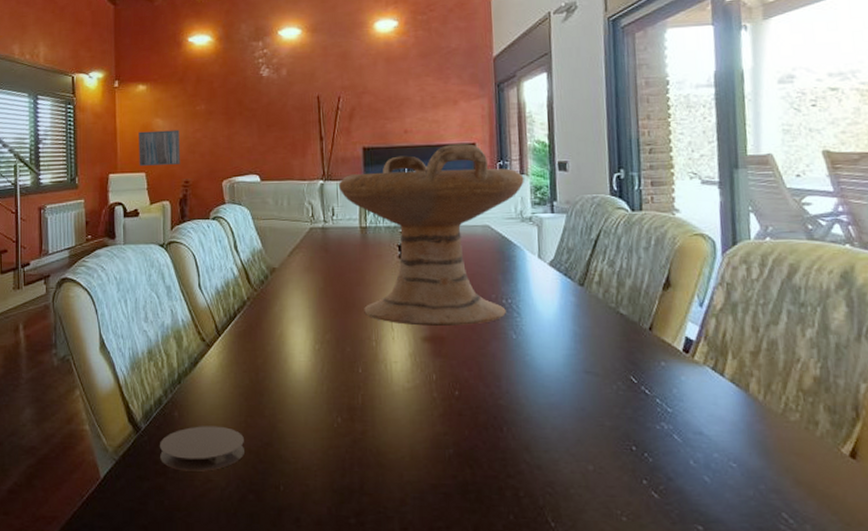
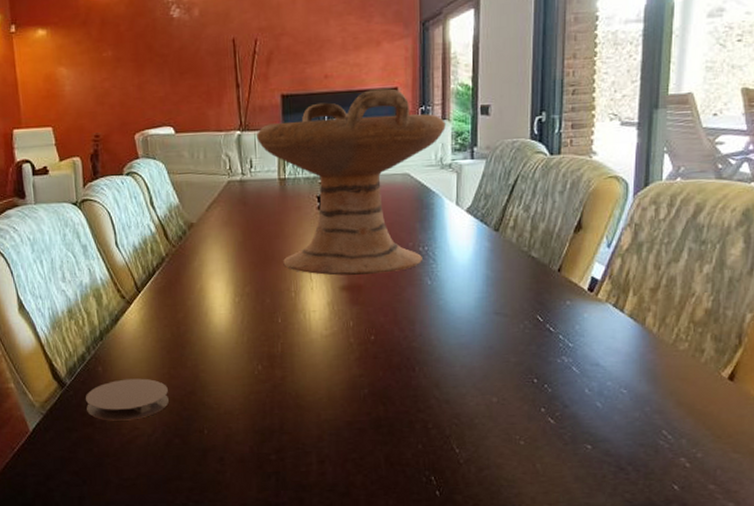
wall art: present [138,130,180,166] -> none [41,79,89,120]

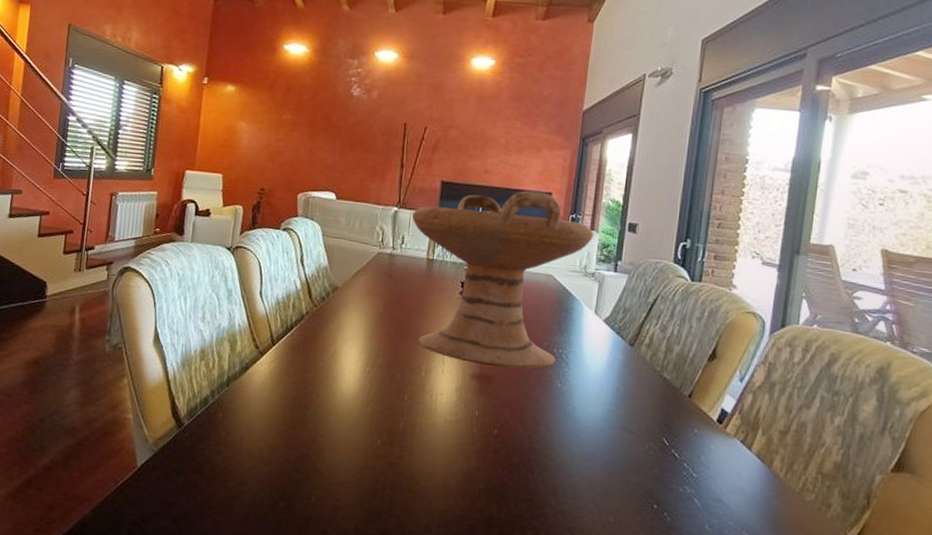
coaster: present [86,378,169,421] -> none [198,429,284,474]

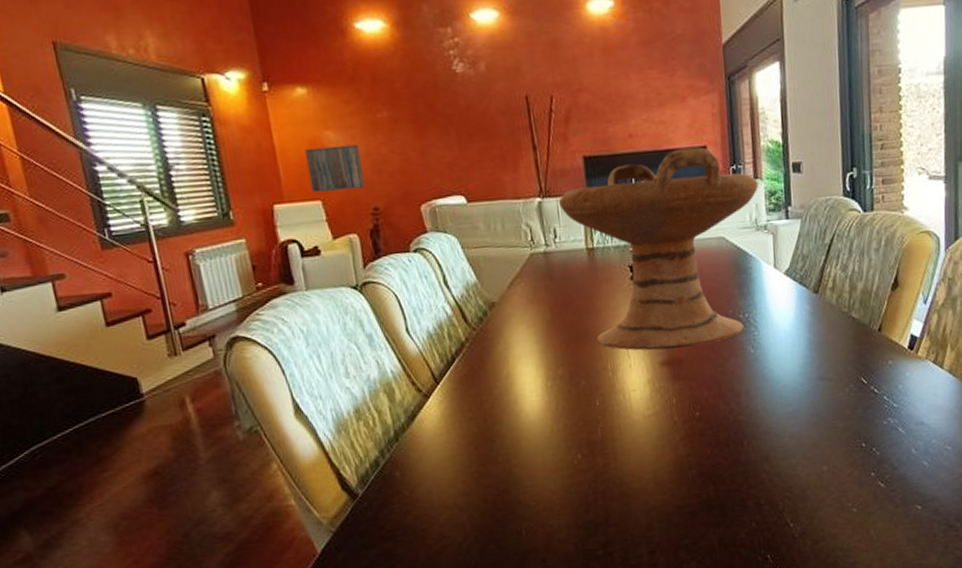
wall art: none [217,132,262,171] -> present [305,144,365,192]

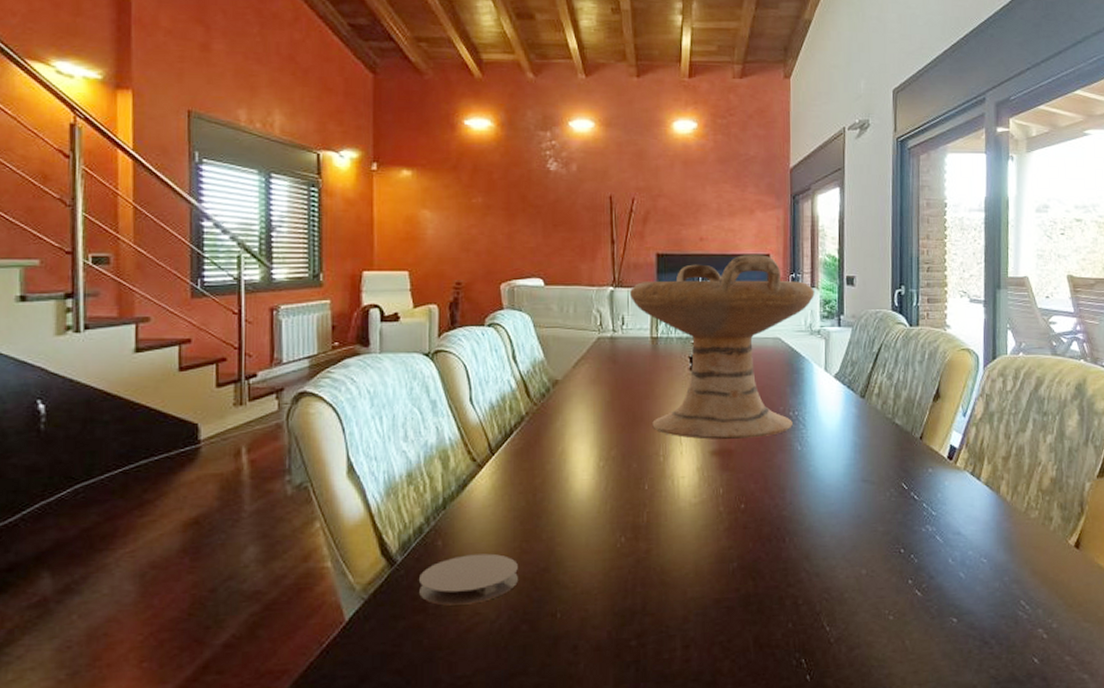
wall art: present [305,144,365,192] -> none [401,224,451,263]
coaster: none [382,480,480,532] -> present [419,553,518,606]

